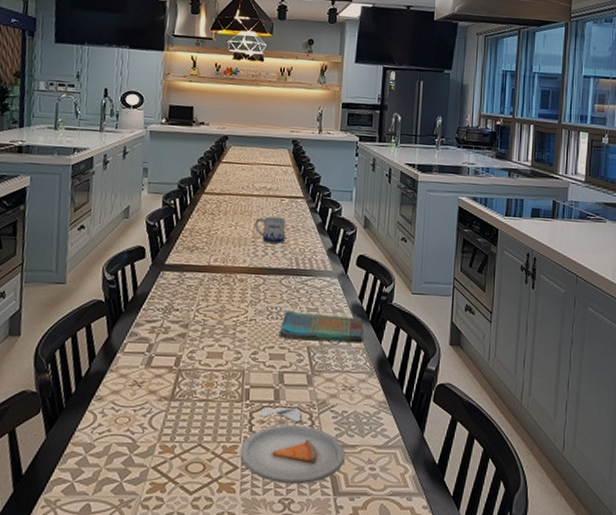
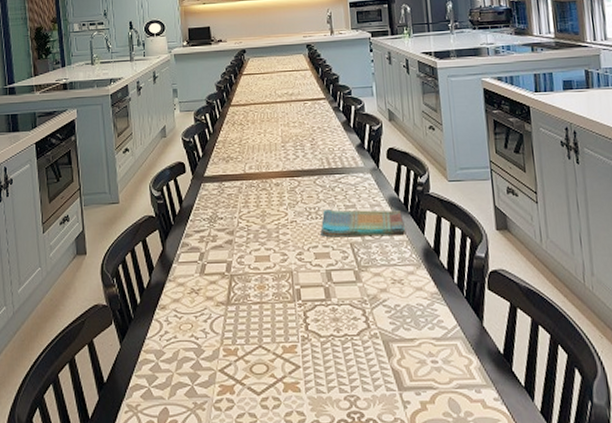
dinner plate: present [240,407,345,485] -> none [300,305,405,381]
mug: present [254,216,286,244] -> none [282,120,314,146]

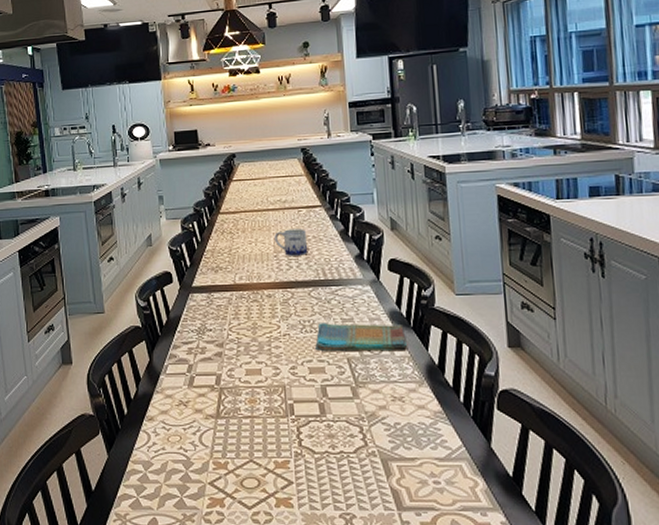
mug: none [282,120,314,146] -> present [274,228,308,256]

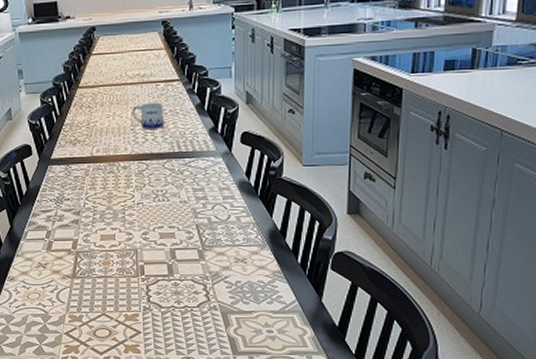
dish towel: present [315,323,407,352] -> none [167,192,253,219]

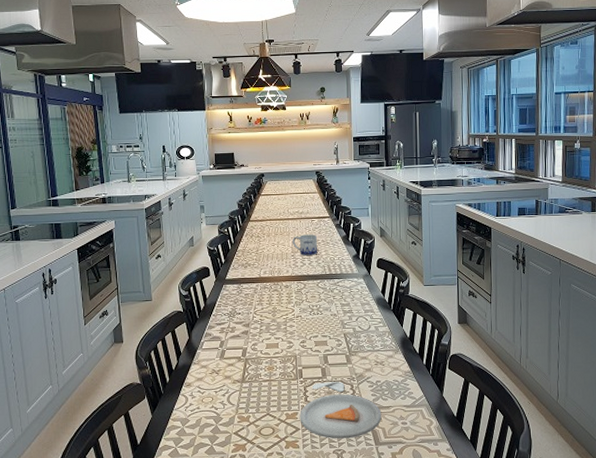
dinner plate: none [141,281,242,346] -> present [300,382,382,439]

